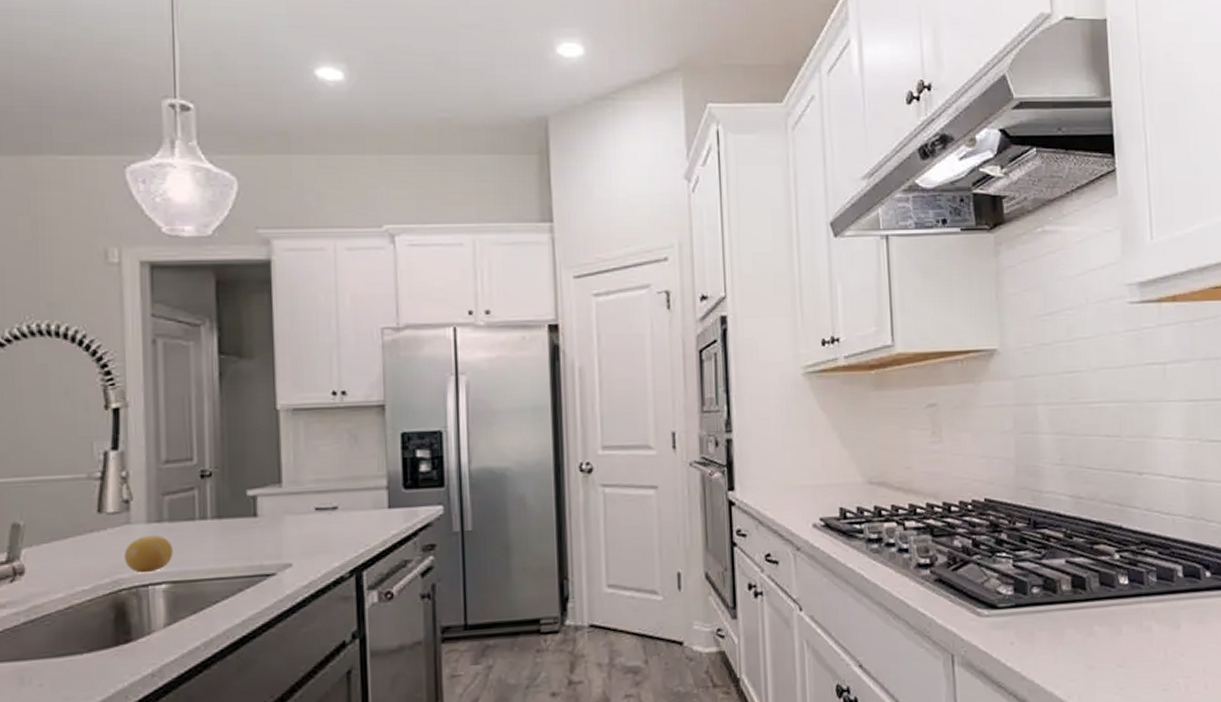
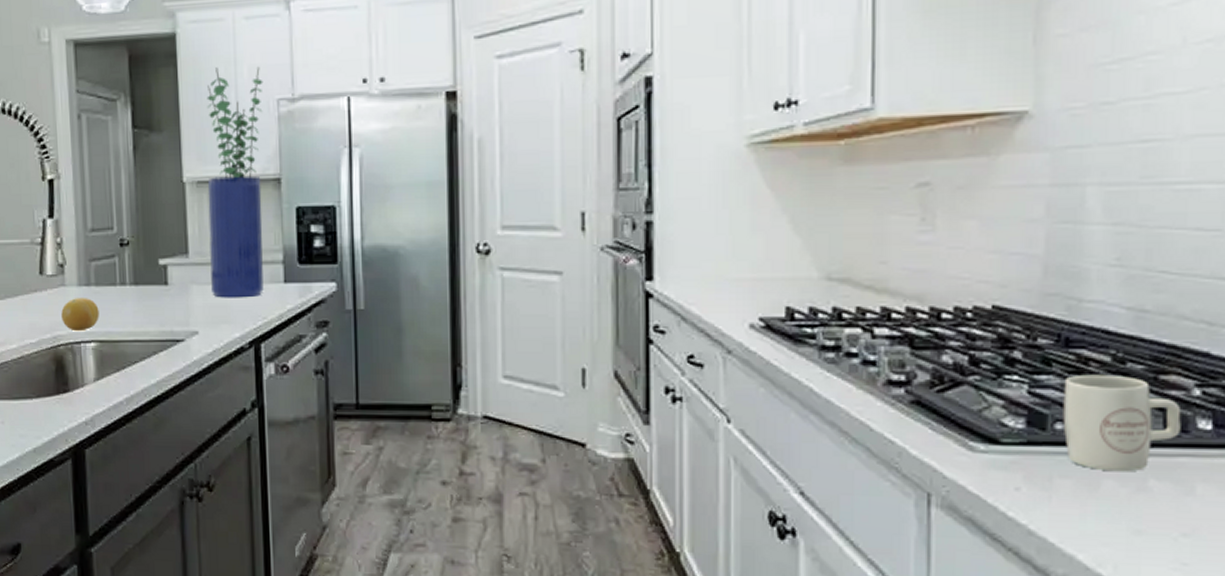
vase: none [304,295,367,528] -> present [207,66,264,298]
mug: none [1035,547,1110,623] -> present [1062,374,1182,472]

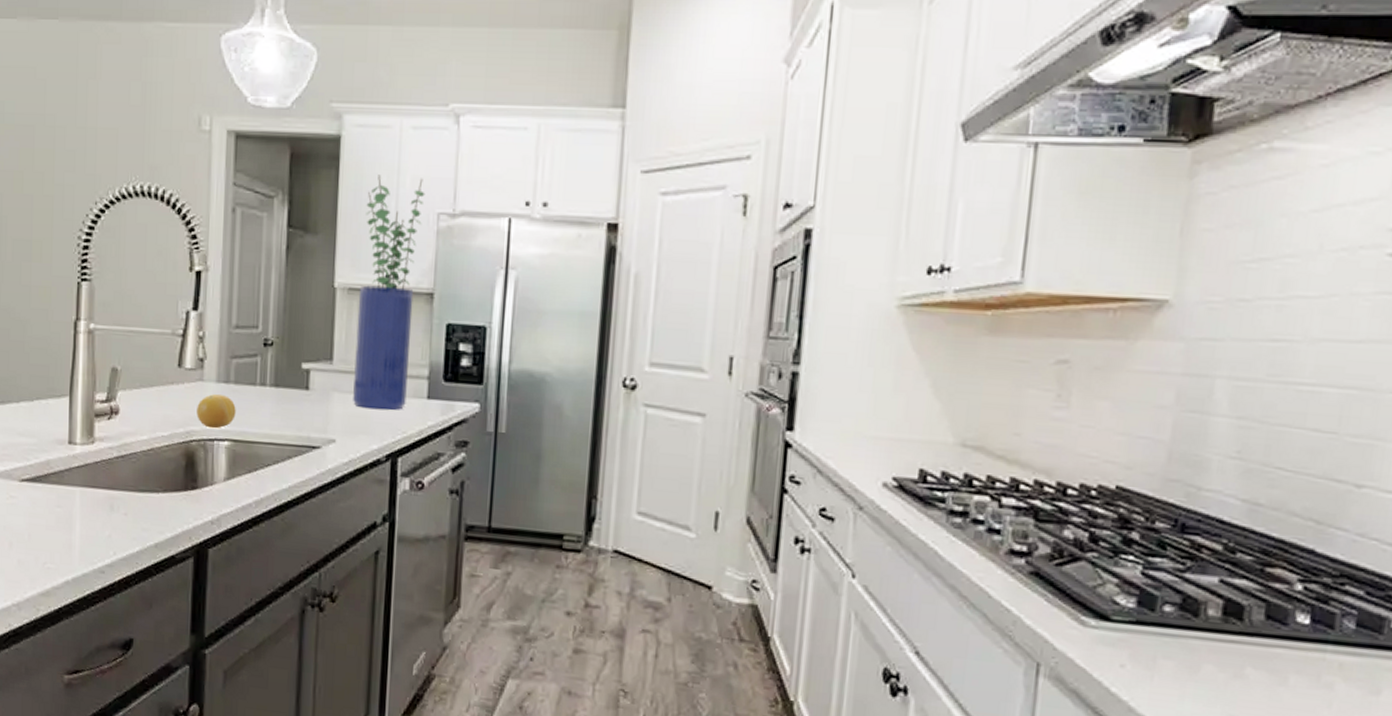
mug: present [1062,374,1182,472] -> none [1171,560,1283,659]

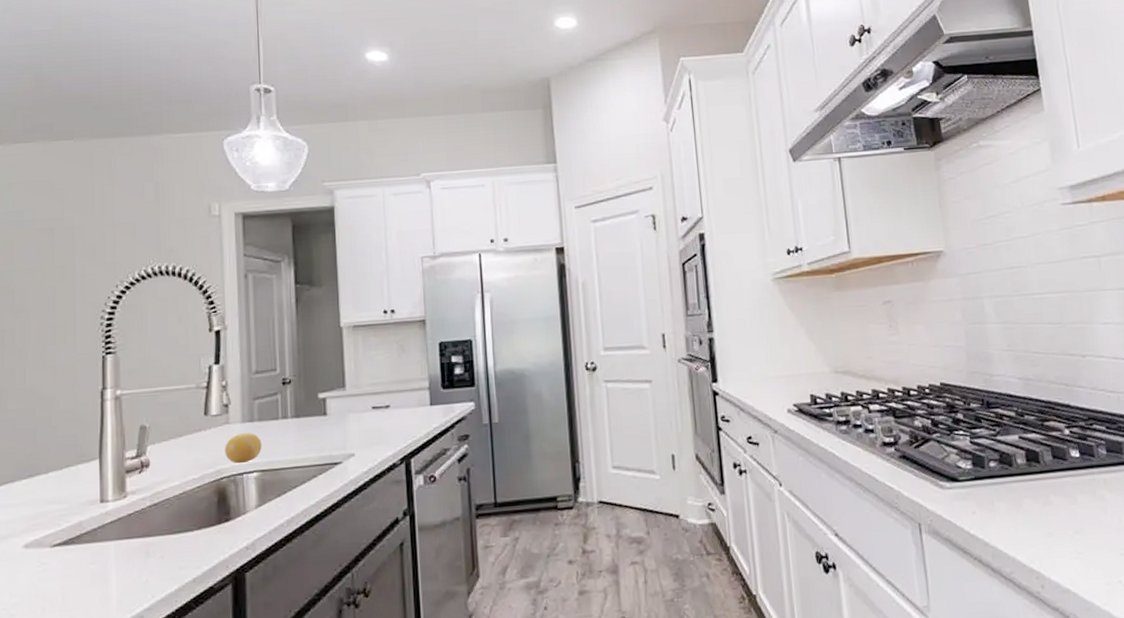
vase: present [353,174,425,411] -> none [361,231,412,423]

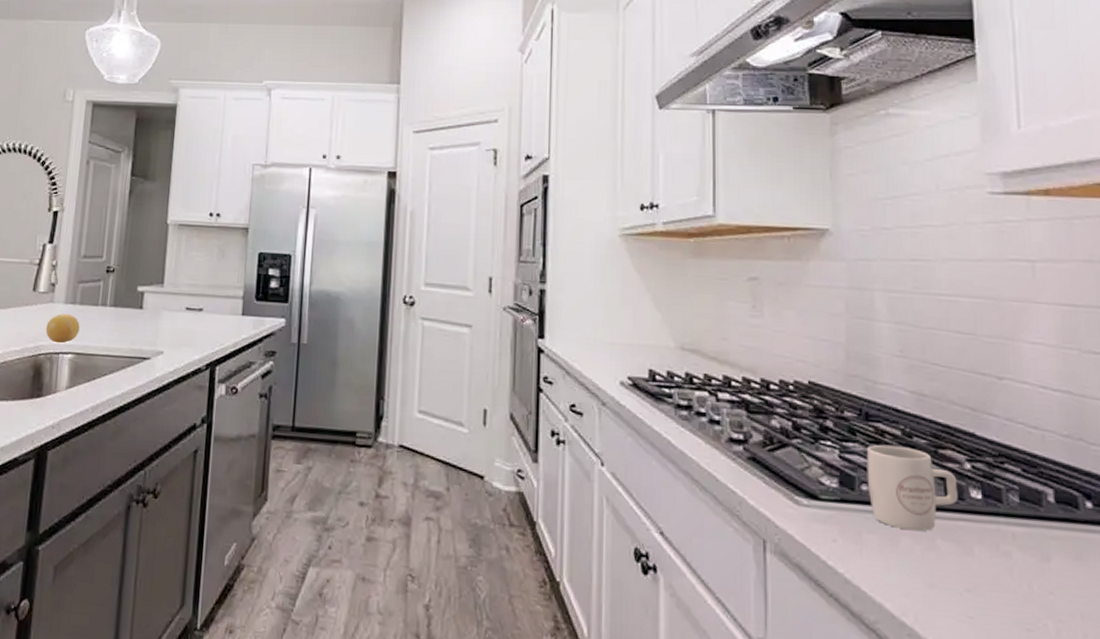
mug: none [990,424,1062,493] -> present [866,444,958,532]

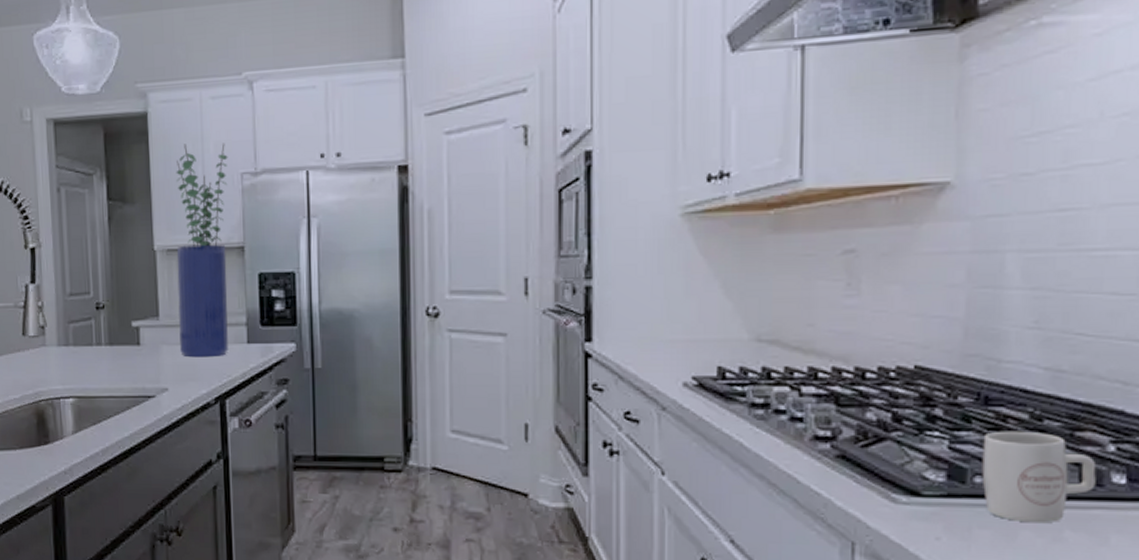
fruit: present [46,314,80,344] -> none [42,357,77,388]
vase: none [179,134,243,326] -> present [176,143,228,358]

